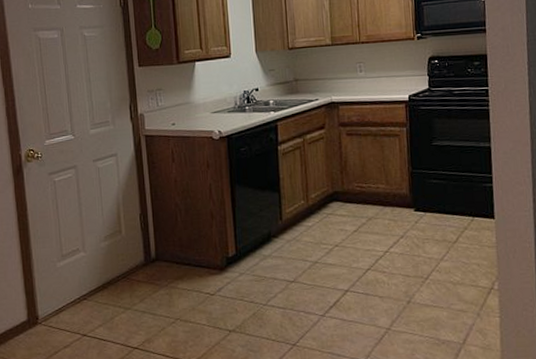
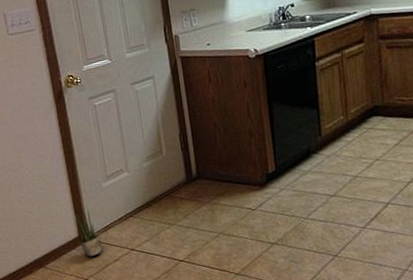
potted plant: none [27,291,52,343] -> present [76,210,102,257]

